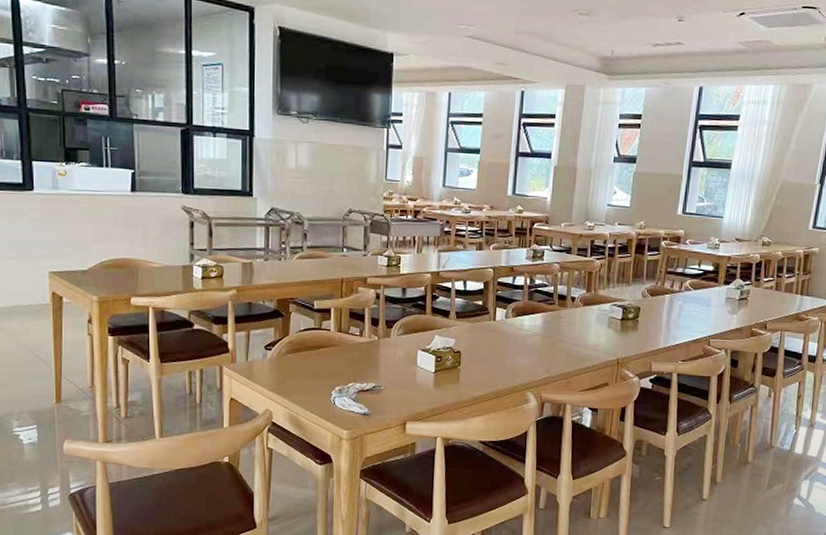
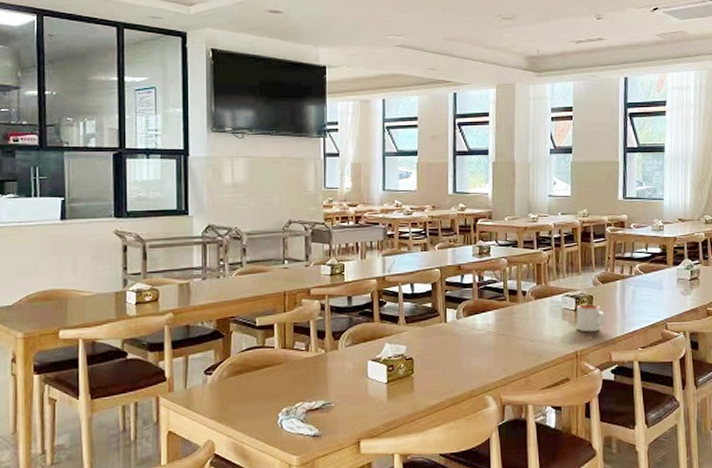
mug: none [621,314,651,342] -> present [576,304,607,333]

